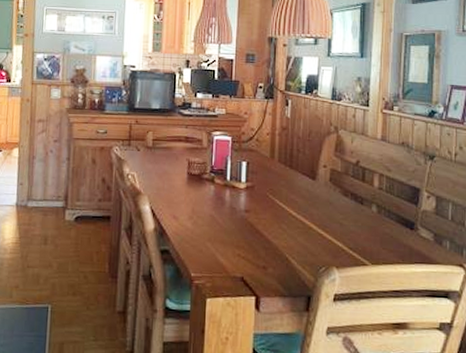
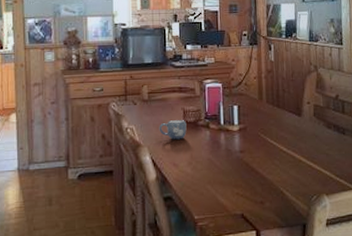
mug: none [161,171,190,192] -> present [159,120,187,140]

